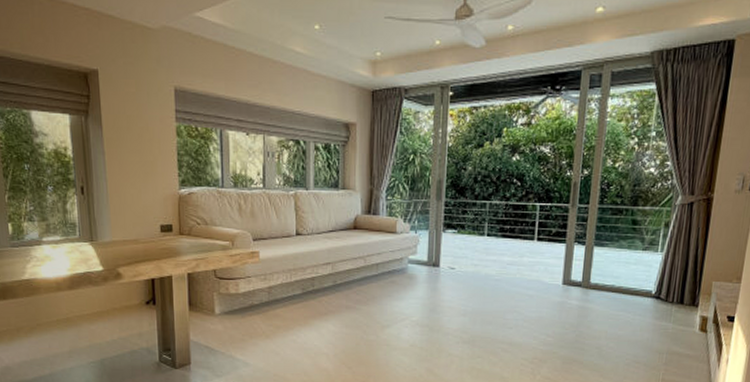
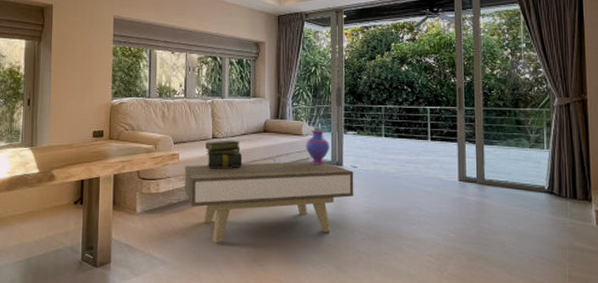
coffee table: none [265,261,451,345] -> present [184,161,354,243]
stack of books: none [289,237,330,269] -> present [206,140,243,169]
vase: none [400,227,427,266] -> present [306,129,330,165]

